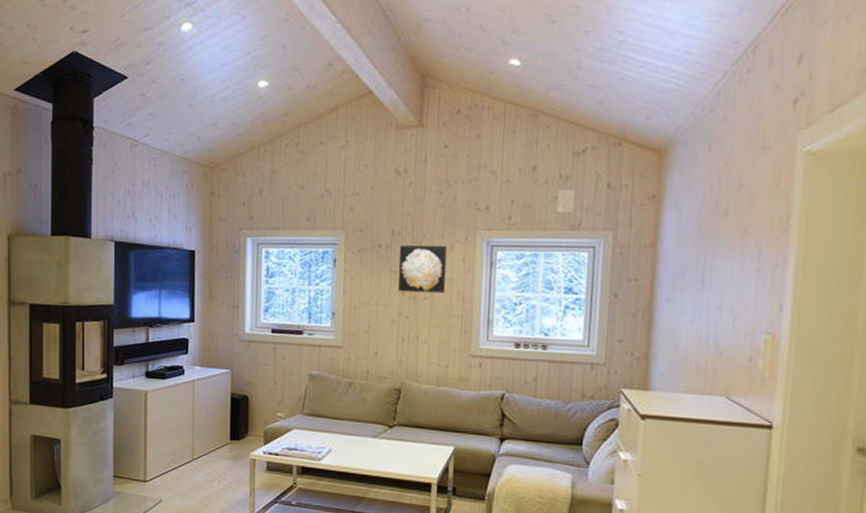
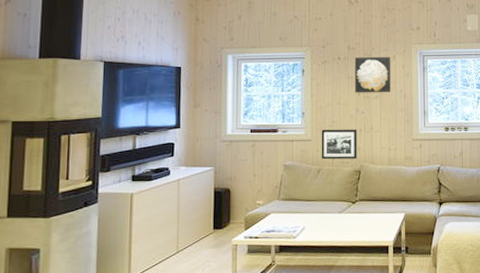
picture frame: none [353,335,399,374] -> present [321,129,357,160]

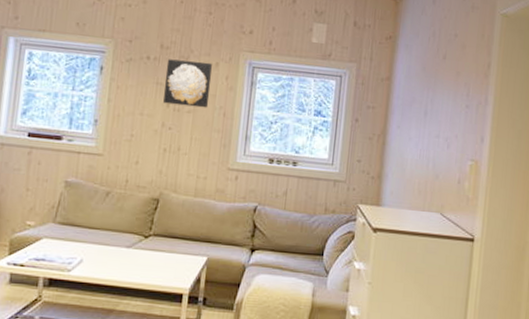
picture frame: present [321,129,357,160] -> none [112,143,161,184]

